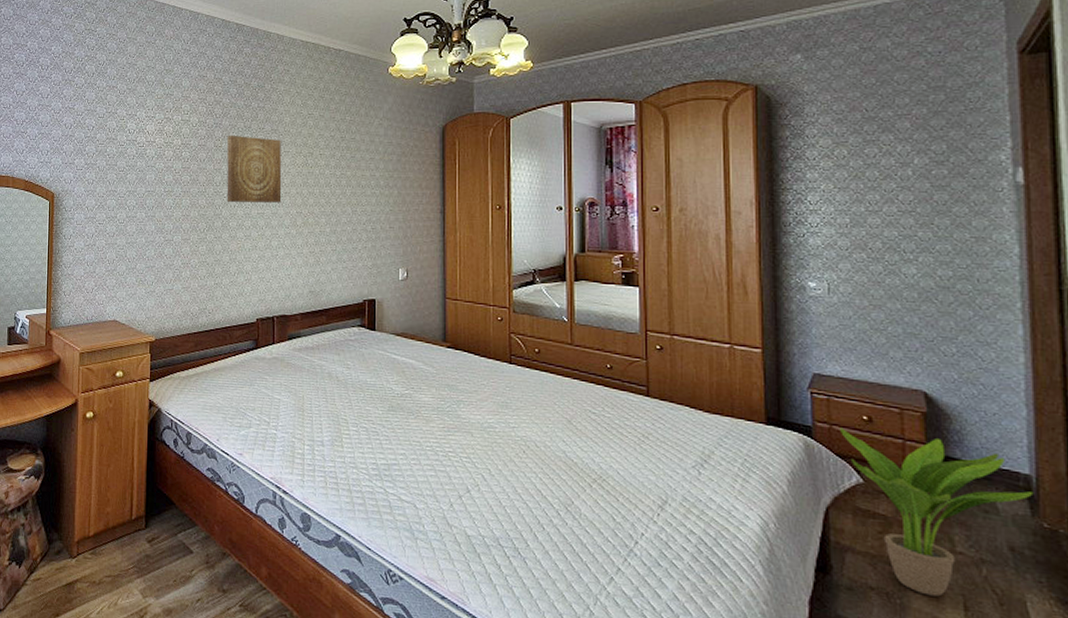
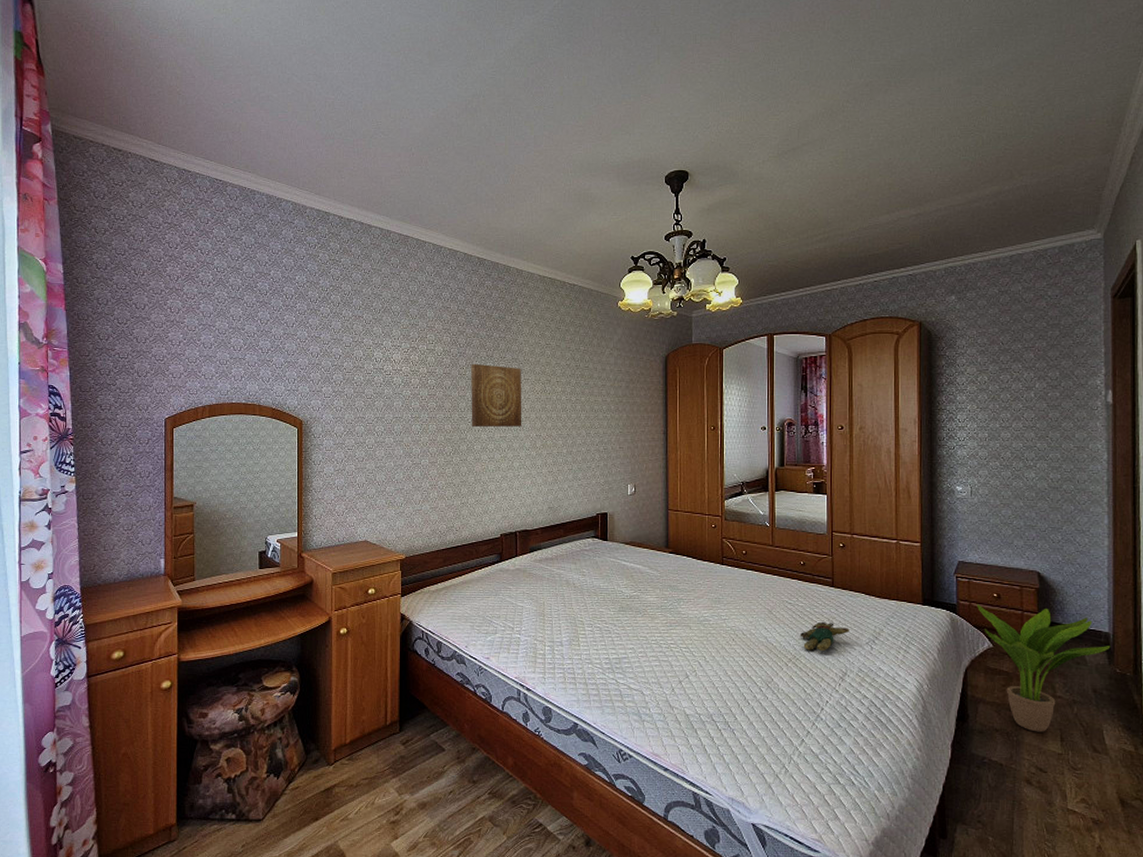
teddy bear: none [606,437,670,474] -> present [799,621,849,652]

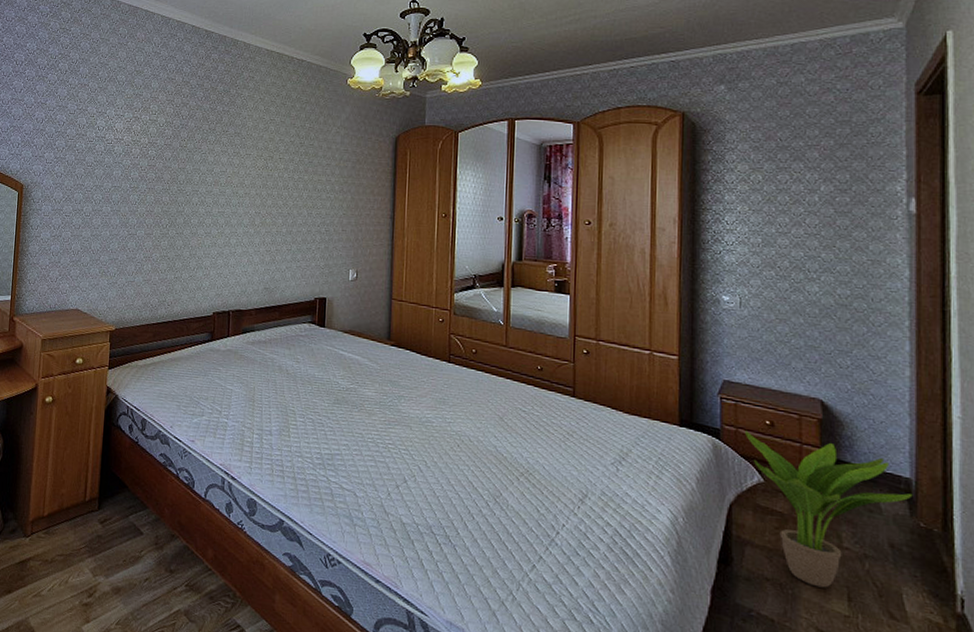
wall art: present [471,363,522,428] -> none [189,136,244,203]
teddy bear: present [799,621,849,652] -> none [534,434,592,469]

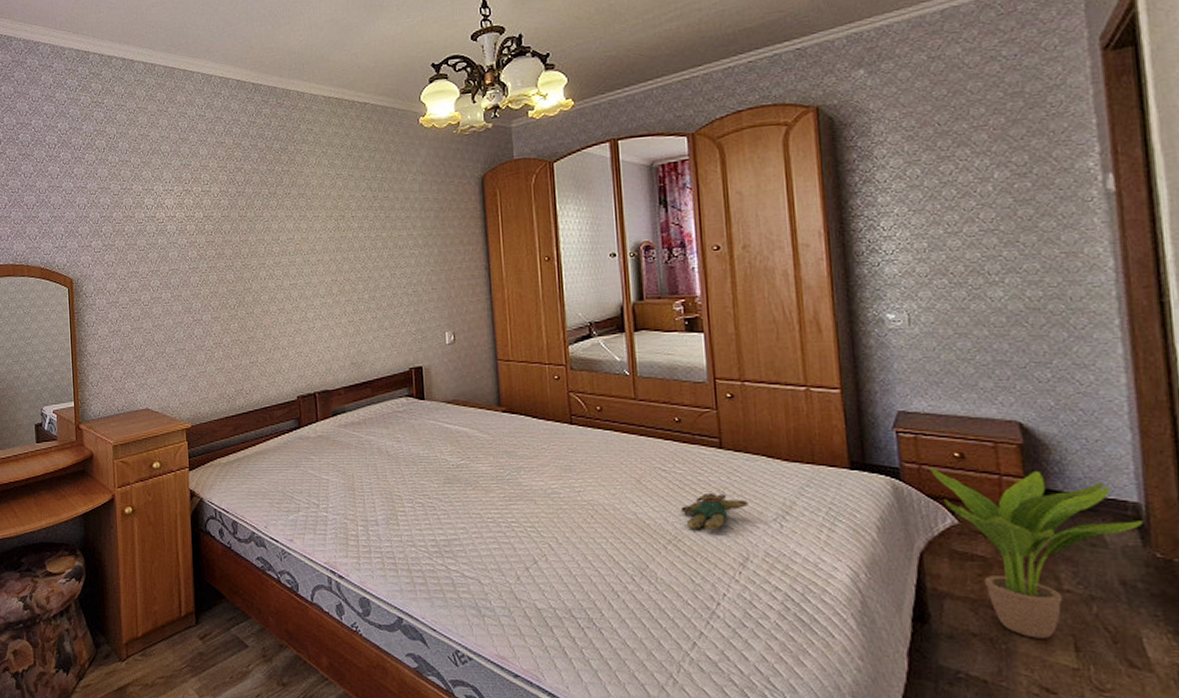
teddy bear: none [534,434,592,469] -> present [680,492,749,531]

